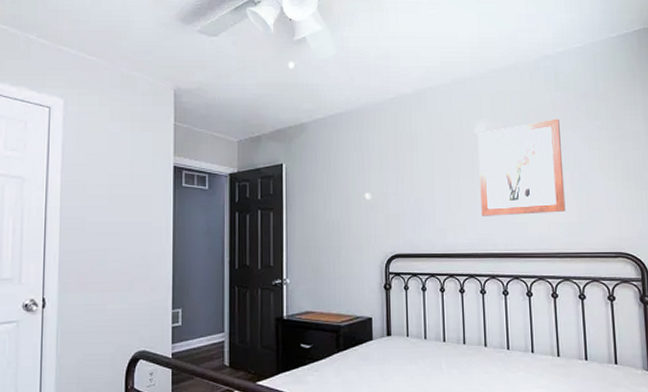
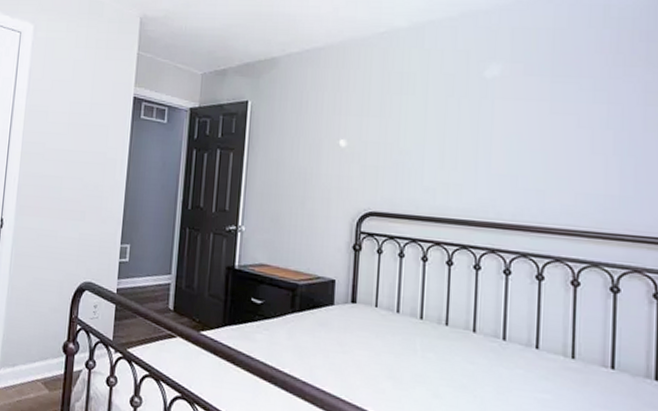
wall art: present [477,118,566,216] -> none [484,63,605,181]

